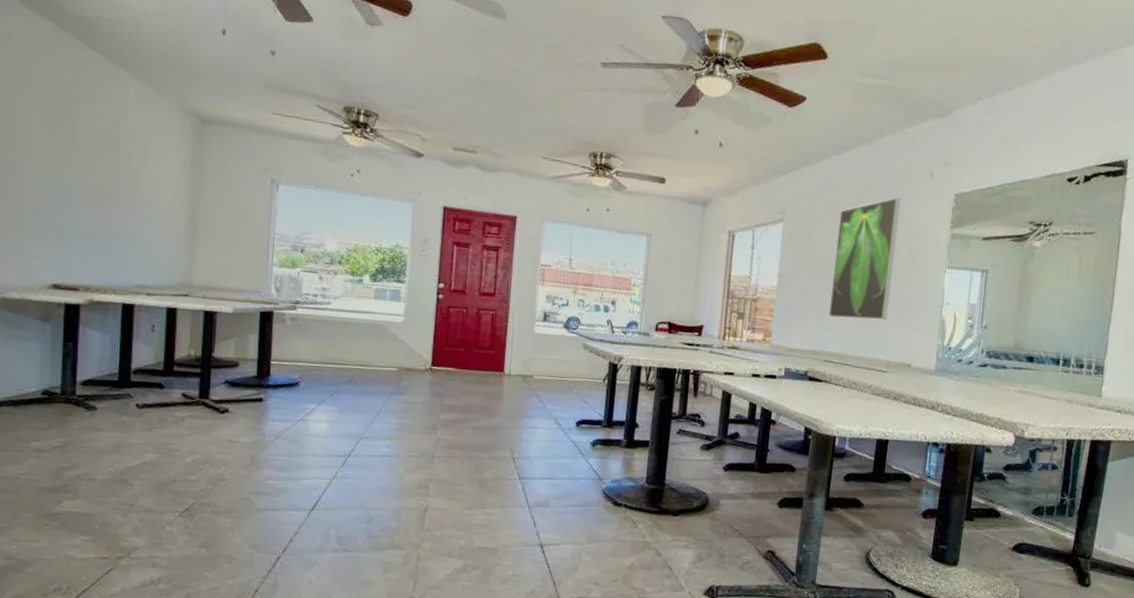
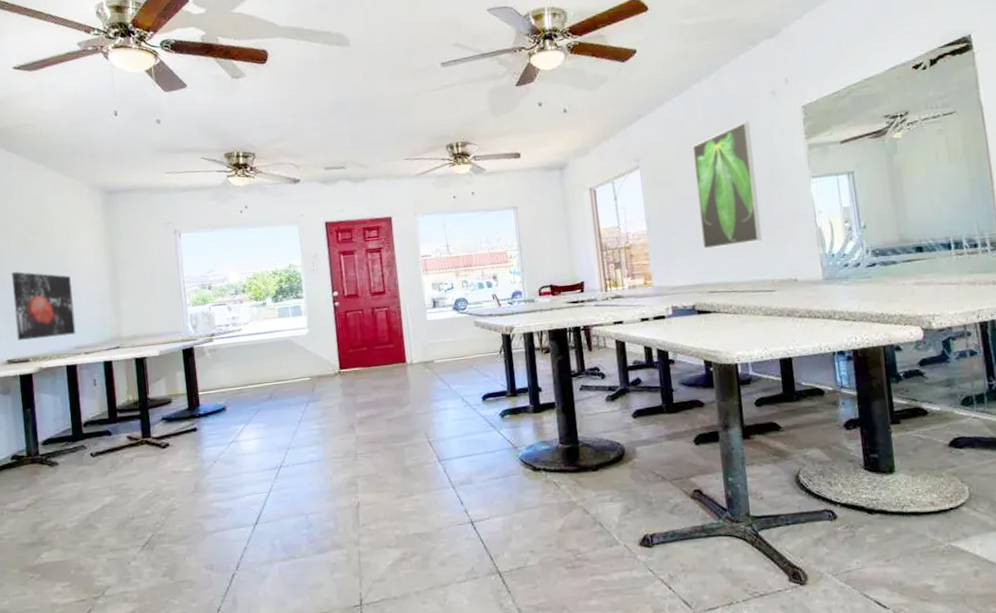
wall art: none [67,187,142,272] -> present [12,271,76,341]

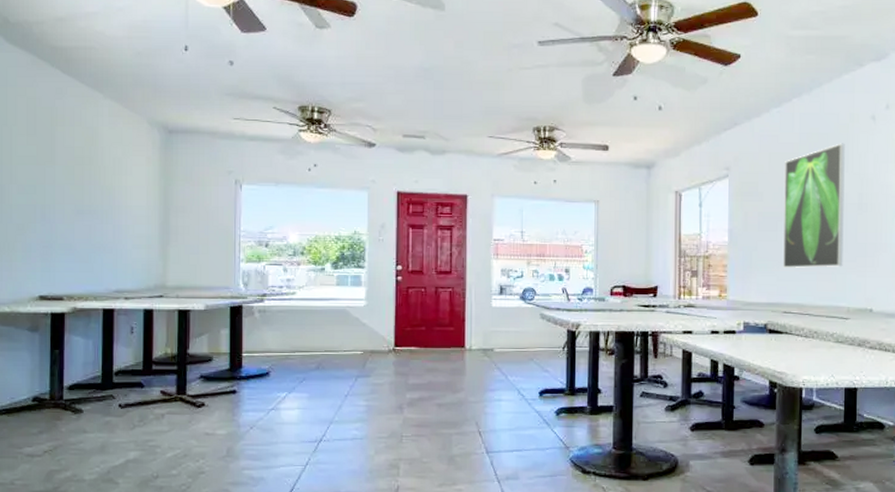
wall art: present [12,271,76,341] -> none [52,203,119,278]

